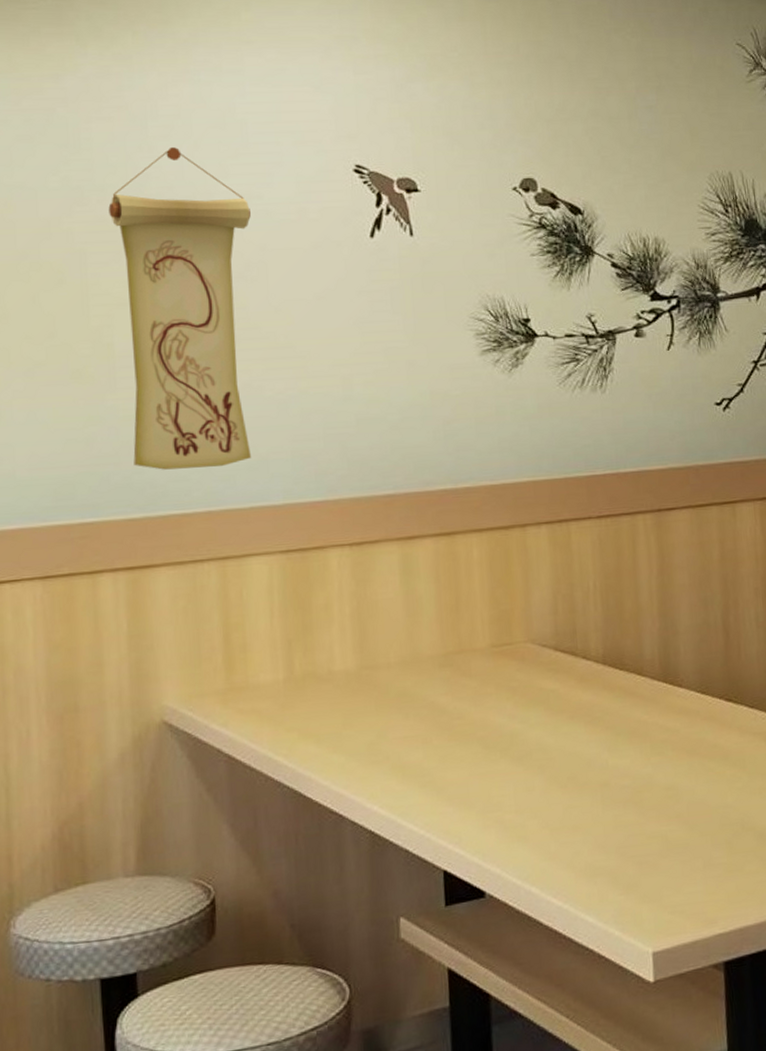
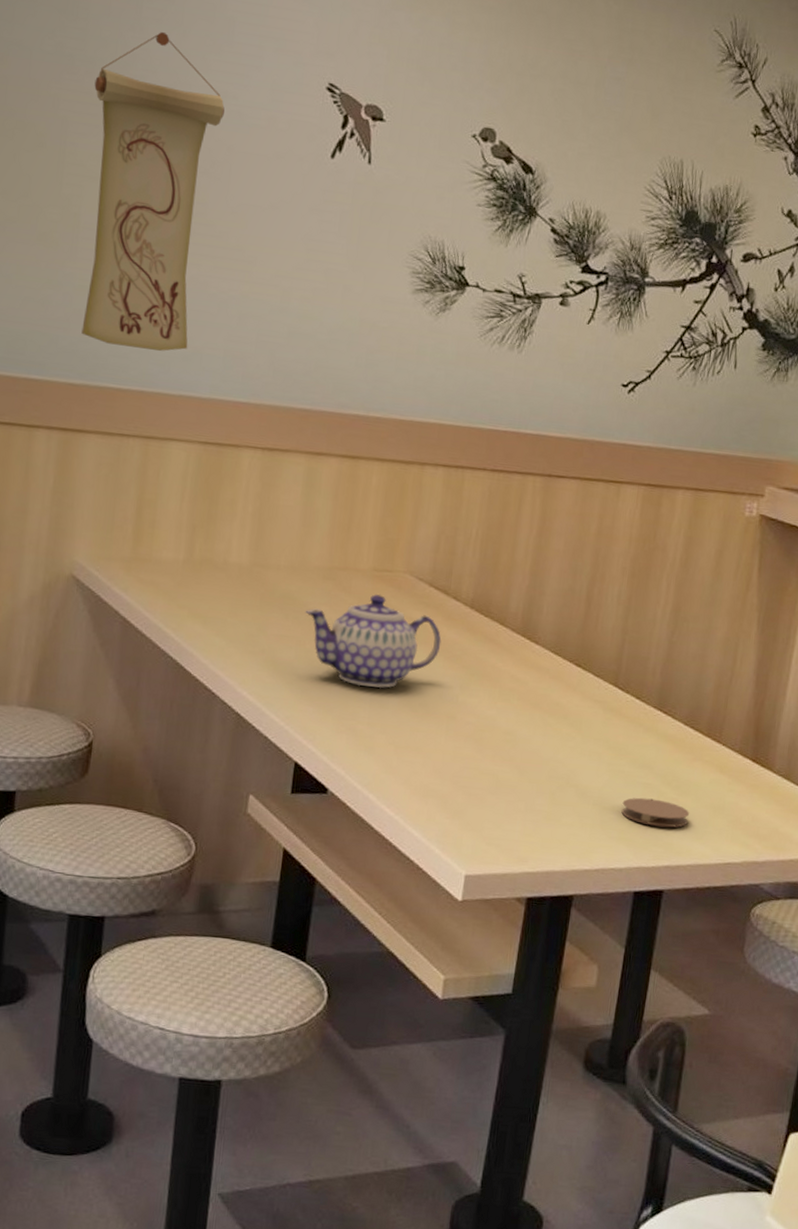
teapot: none [426,671,579,773] -> present [305,594,442,688]

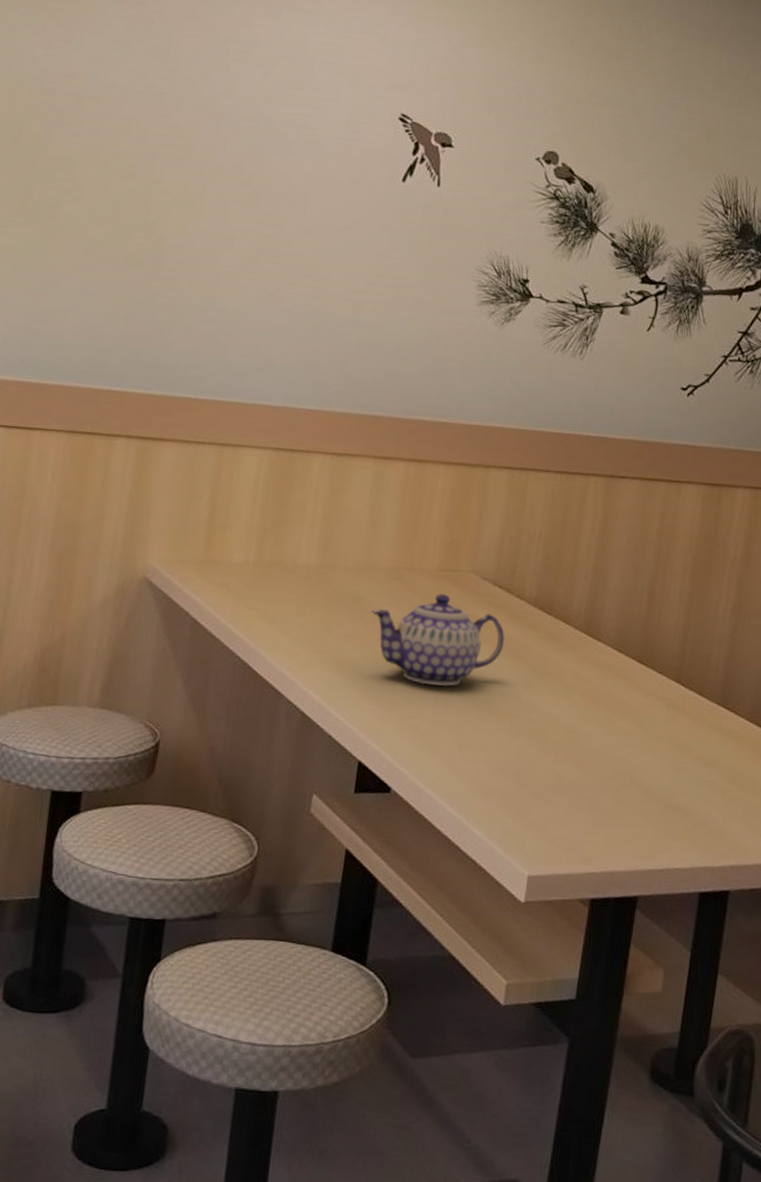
wall scroll: present [81,31,225,351] -> none [162,70,303,363]
coaster: present [621,797,690,828] -> none [685,795,755,826]

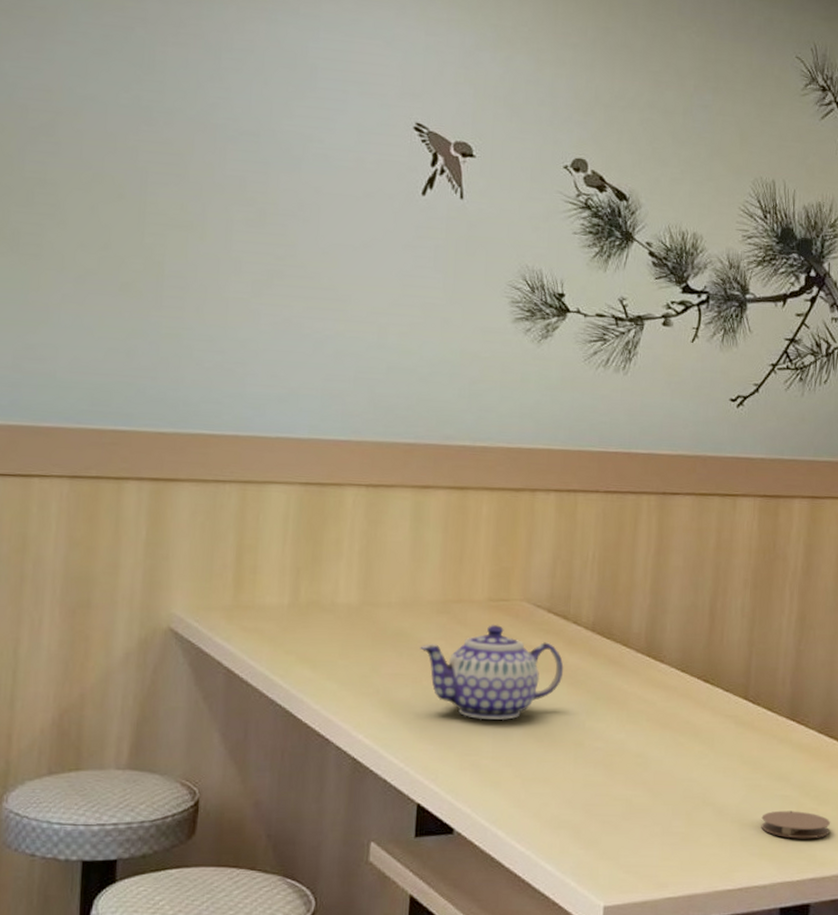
coaster: none [685,795,755,826] -> present [761,810,831,839]

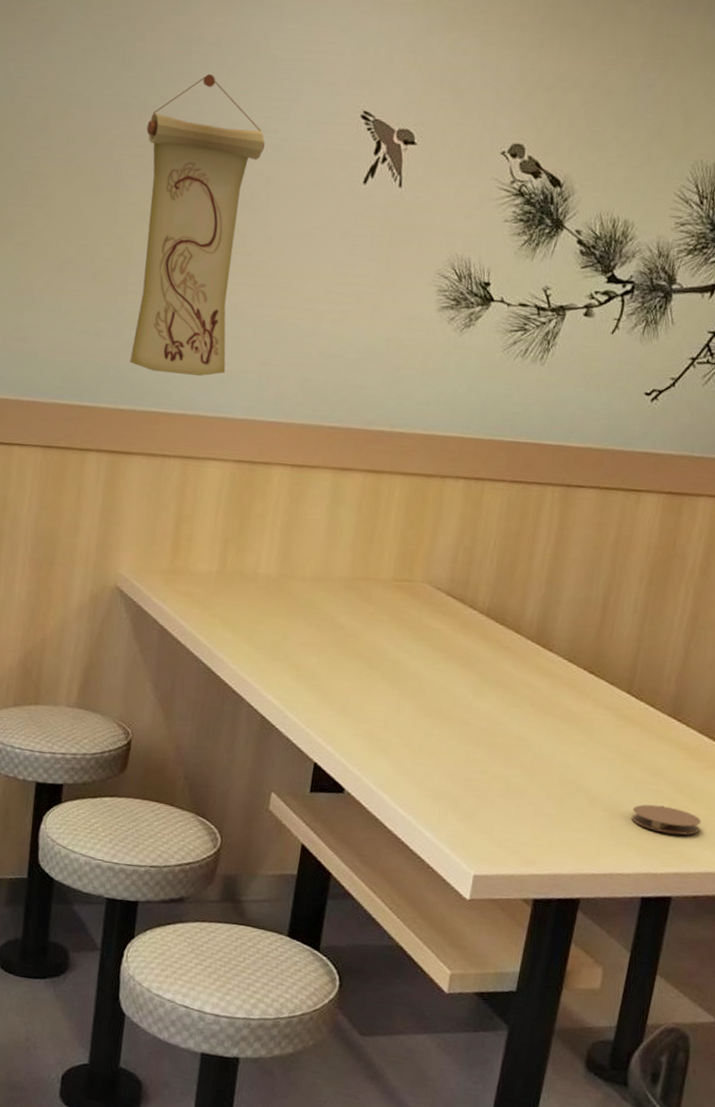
wall scroll: none [170,80,310,394] -> present [130,73,265,376]
teapot: present [420,625,564,720] -> none [327,603,457,693]

